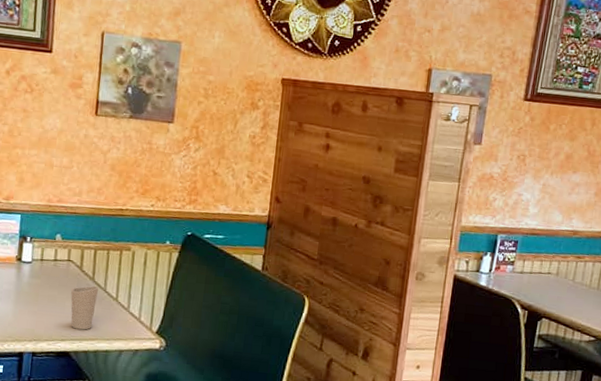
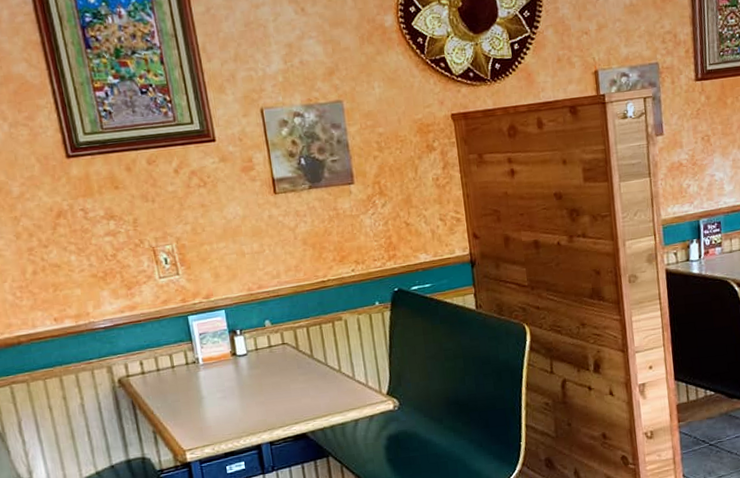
cup: present [70,286,99,330] -> none [293,362,323,410]

